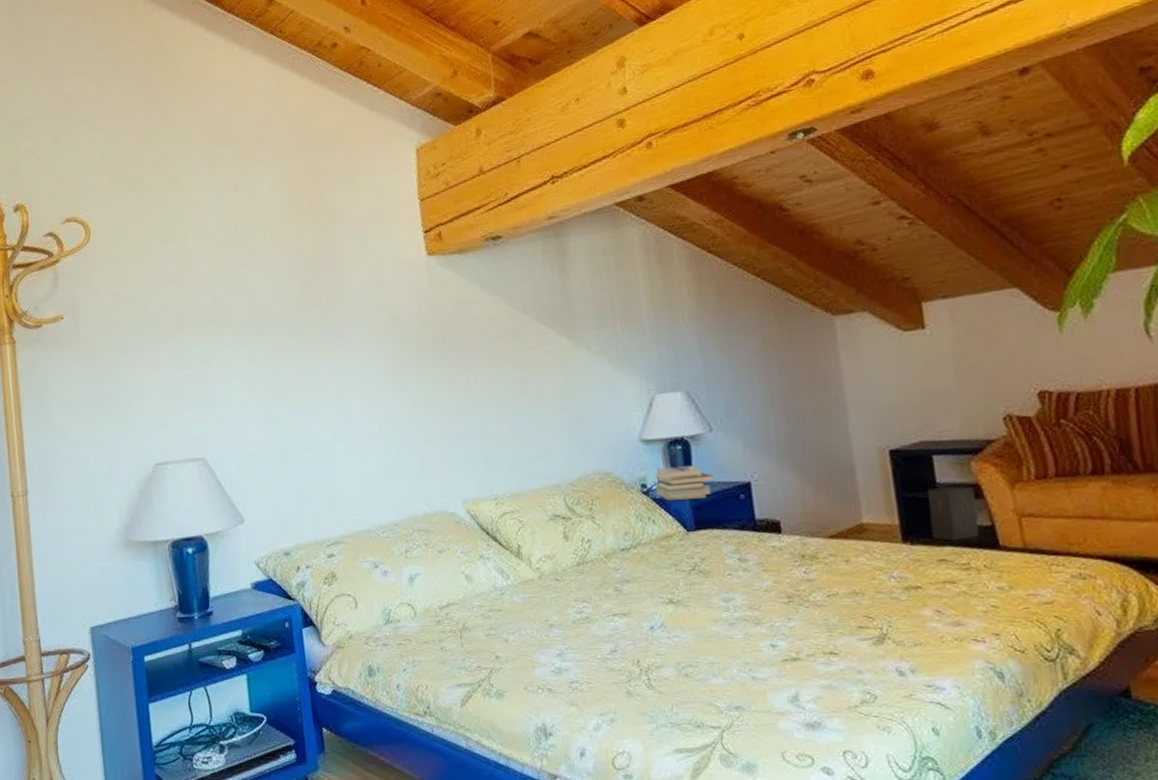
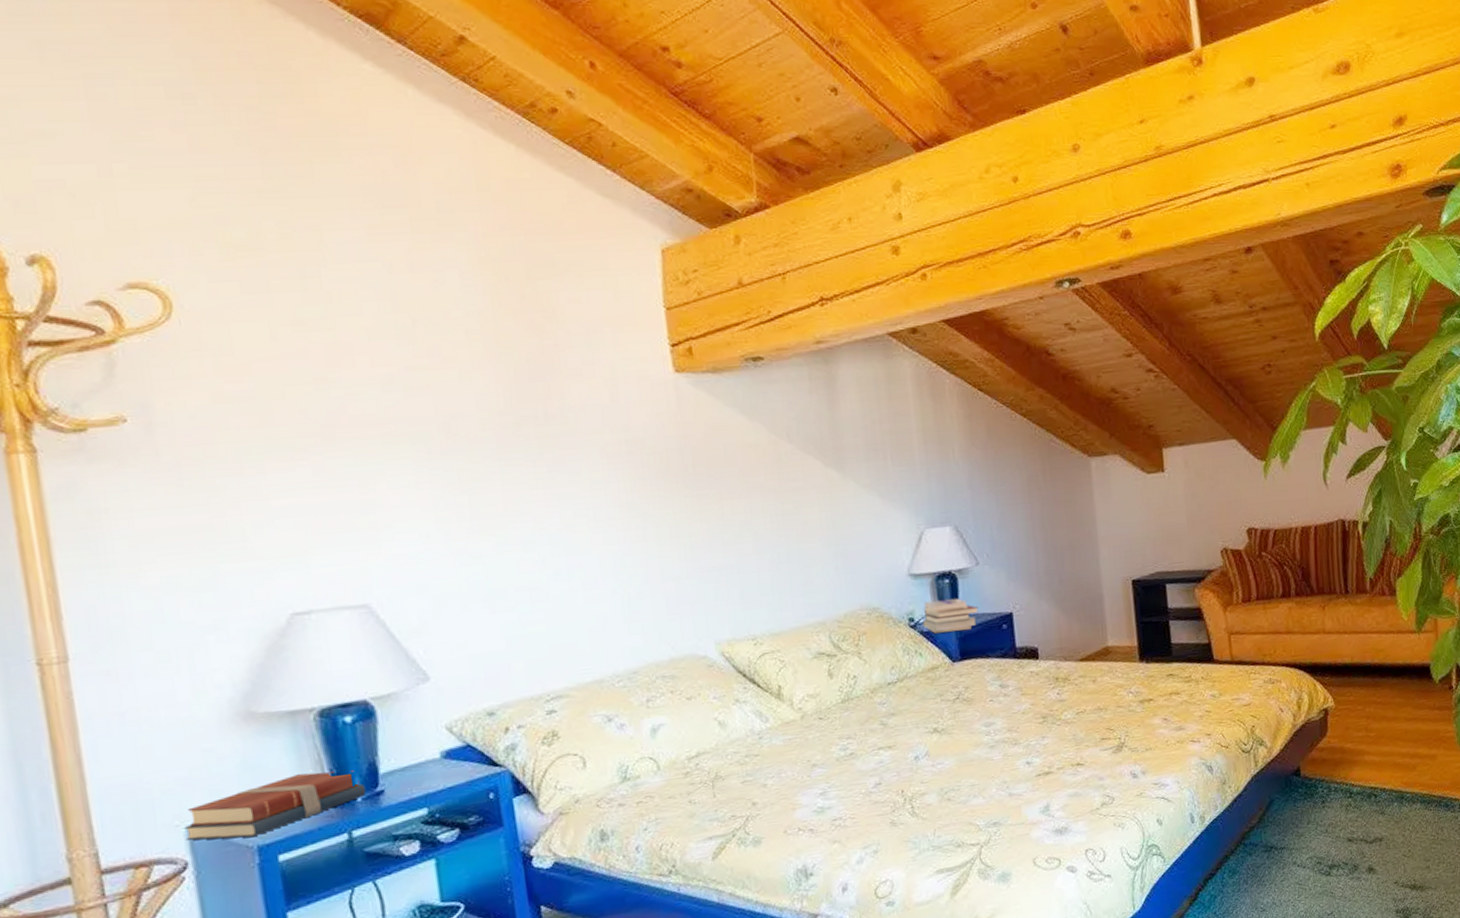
books: none [88,592,201,640] -> present [183,770,367,841]
decorative box: present [927,485,980,541] -> none [1161,610,1199,658]

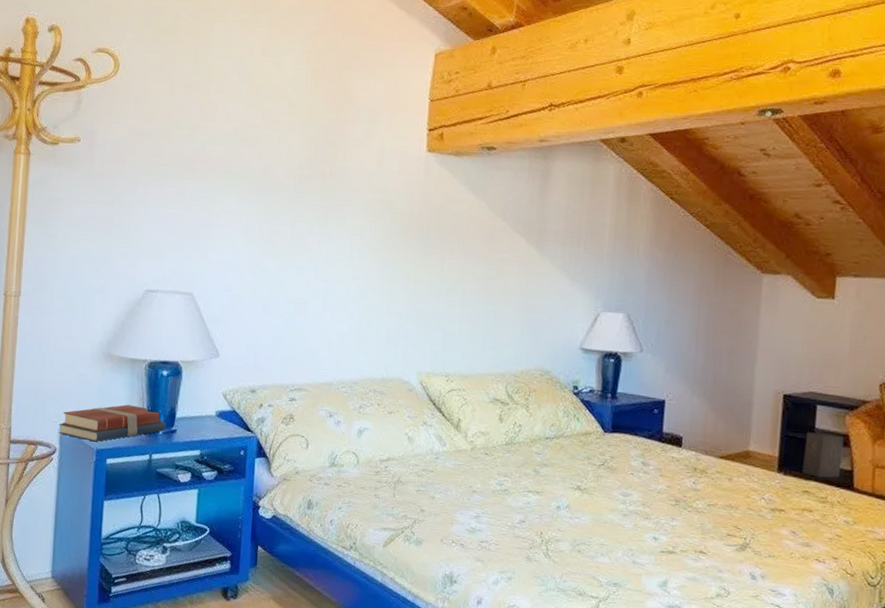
books: present [923,598,979,633] -> none [585,374,635,408]
decorative box: none [1161,610,1199,658] -> present [802,432,844,479]

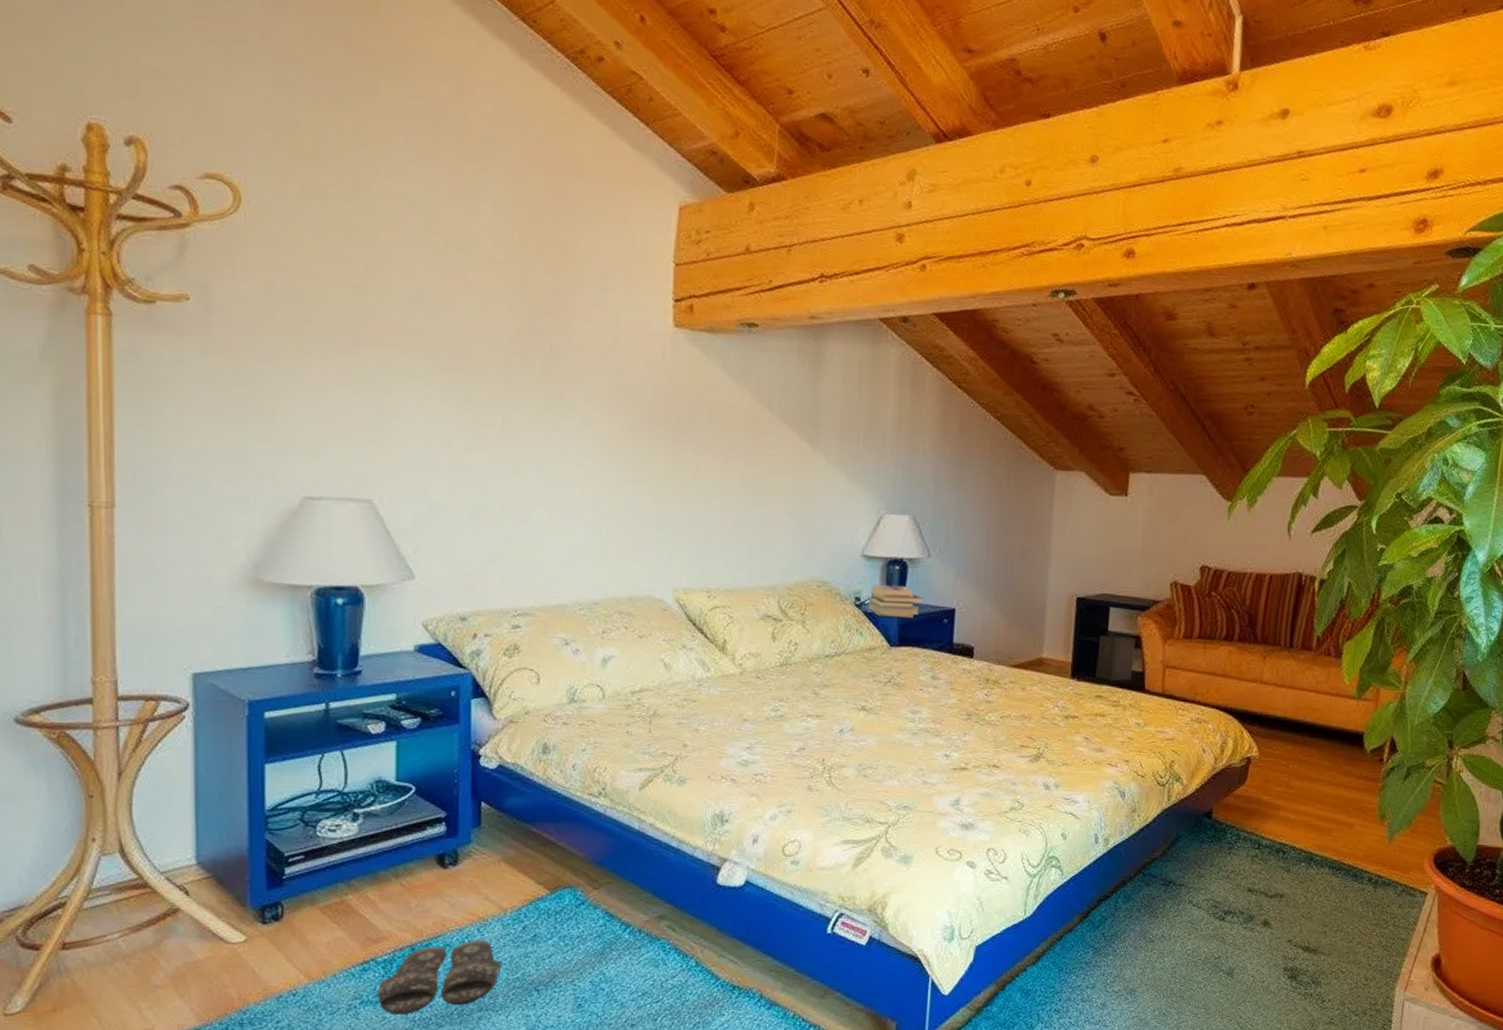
books: present [58,404,166,442] -> none [190,643,346,692]
books: none [585,374,635,408] -> present [868,584,923,619]

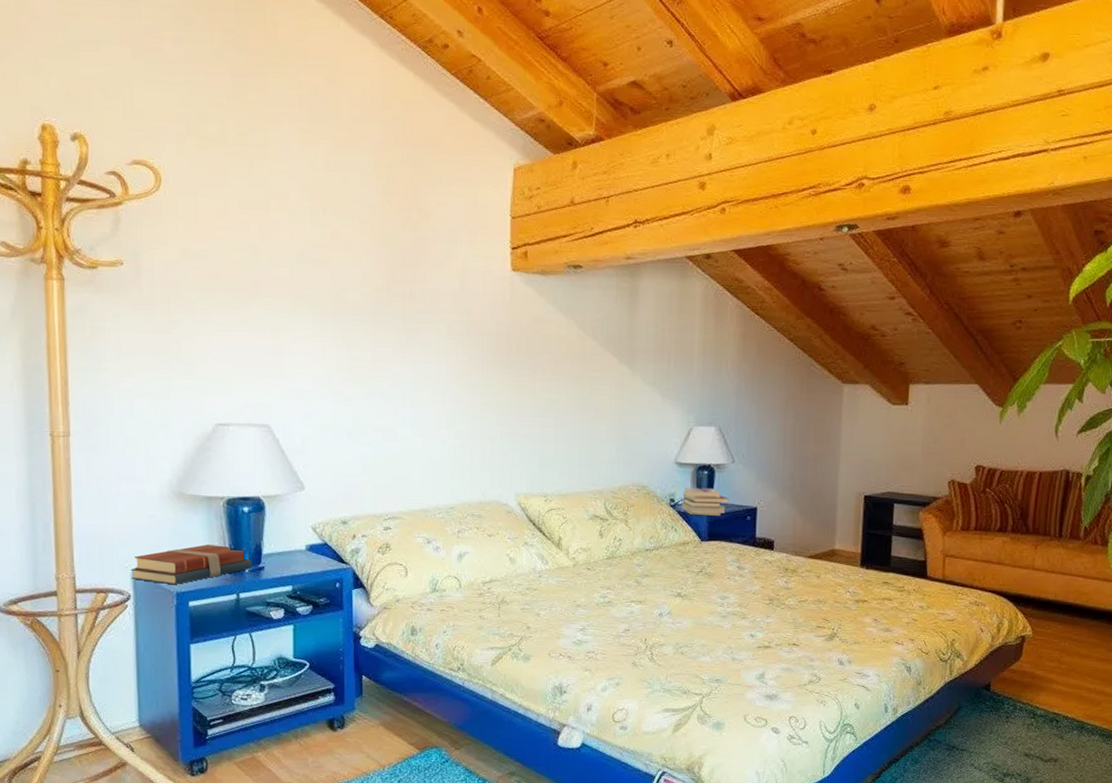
books: none [190,643,346,692] -> present [130,544,252,585]
decorative box: present [1095,634,1136,682] -> none [882,528,918,570]

